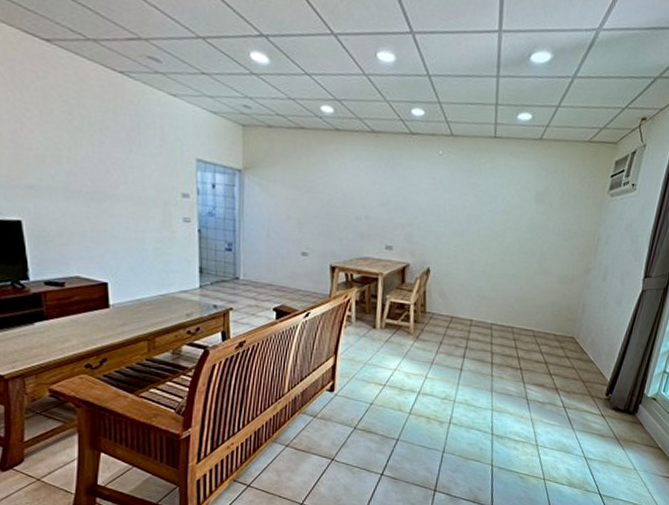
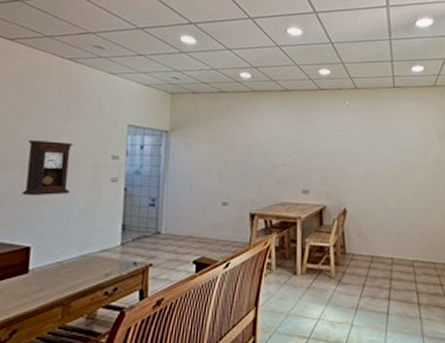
pendulum clock: none [88,169,141,232] -> present [22,140,73,196]

